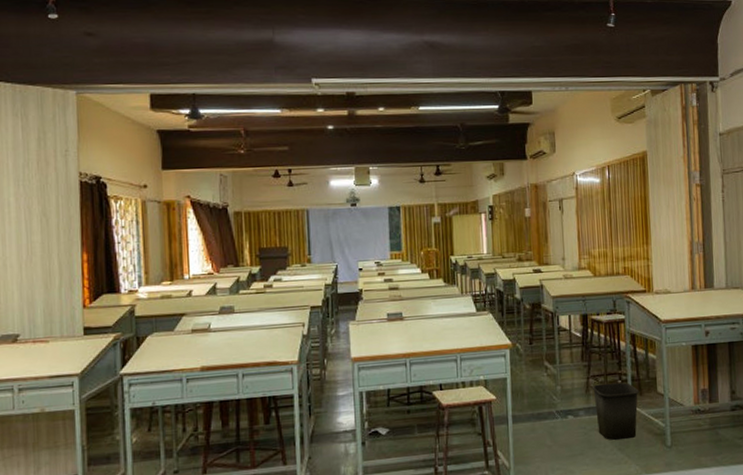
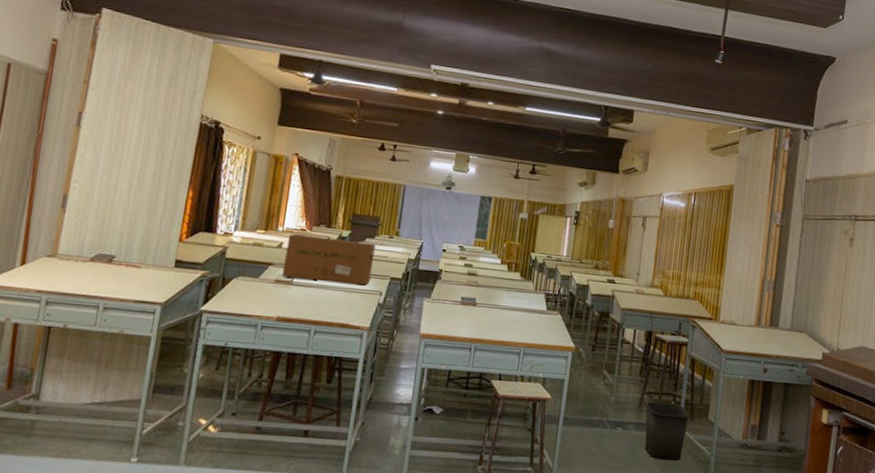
box: none [196,275,290,325] -> present [281,234,376,287]

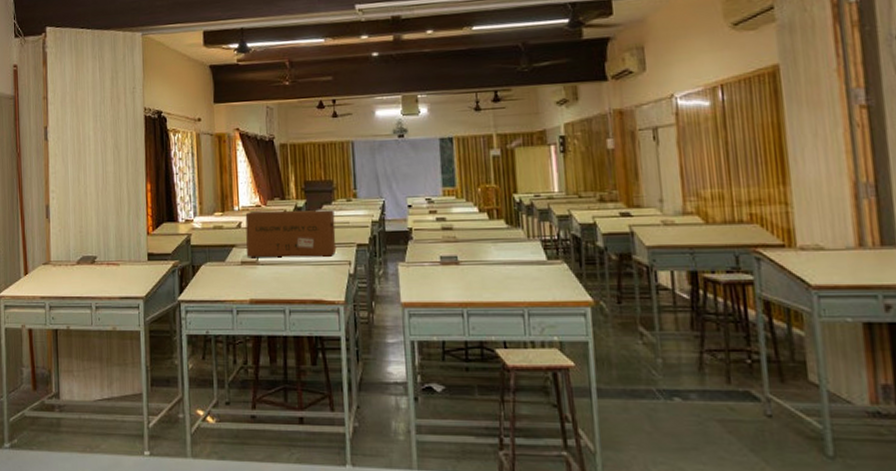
waste bin: present [644,401,691,461] -> none [707,361,780,438]

